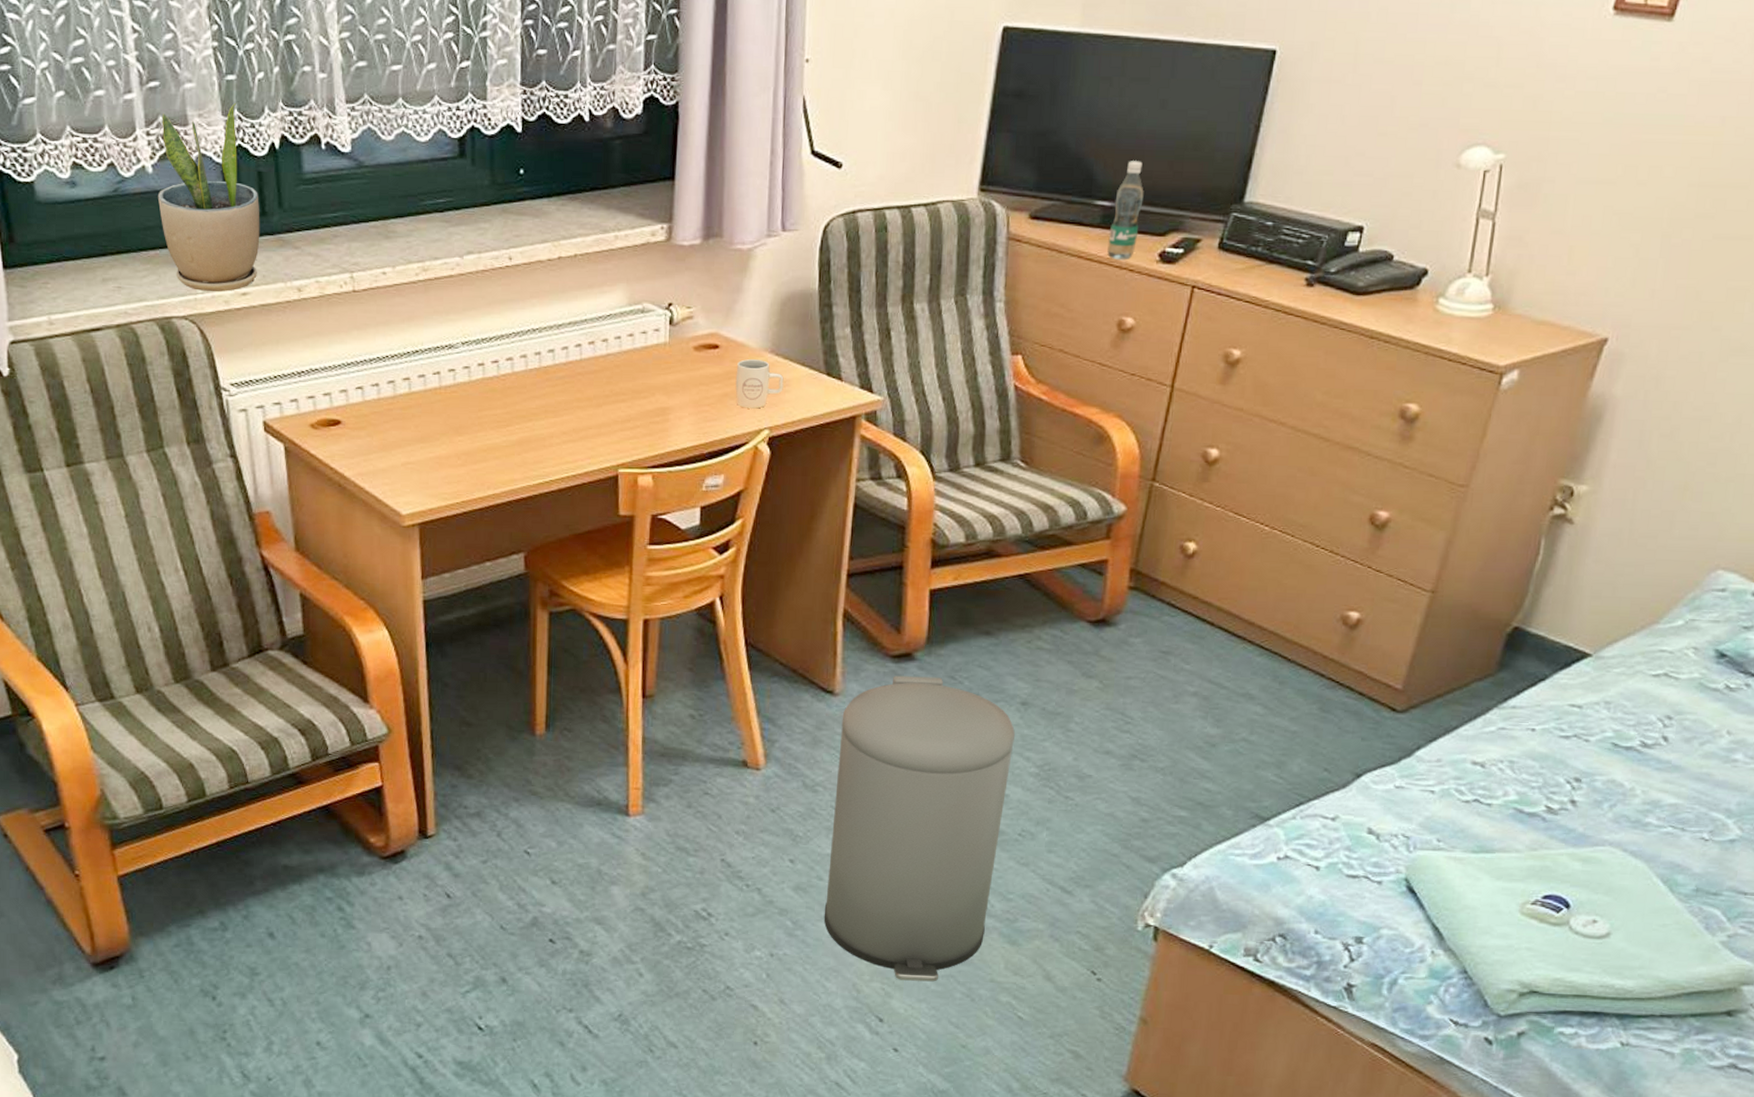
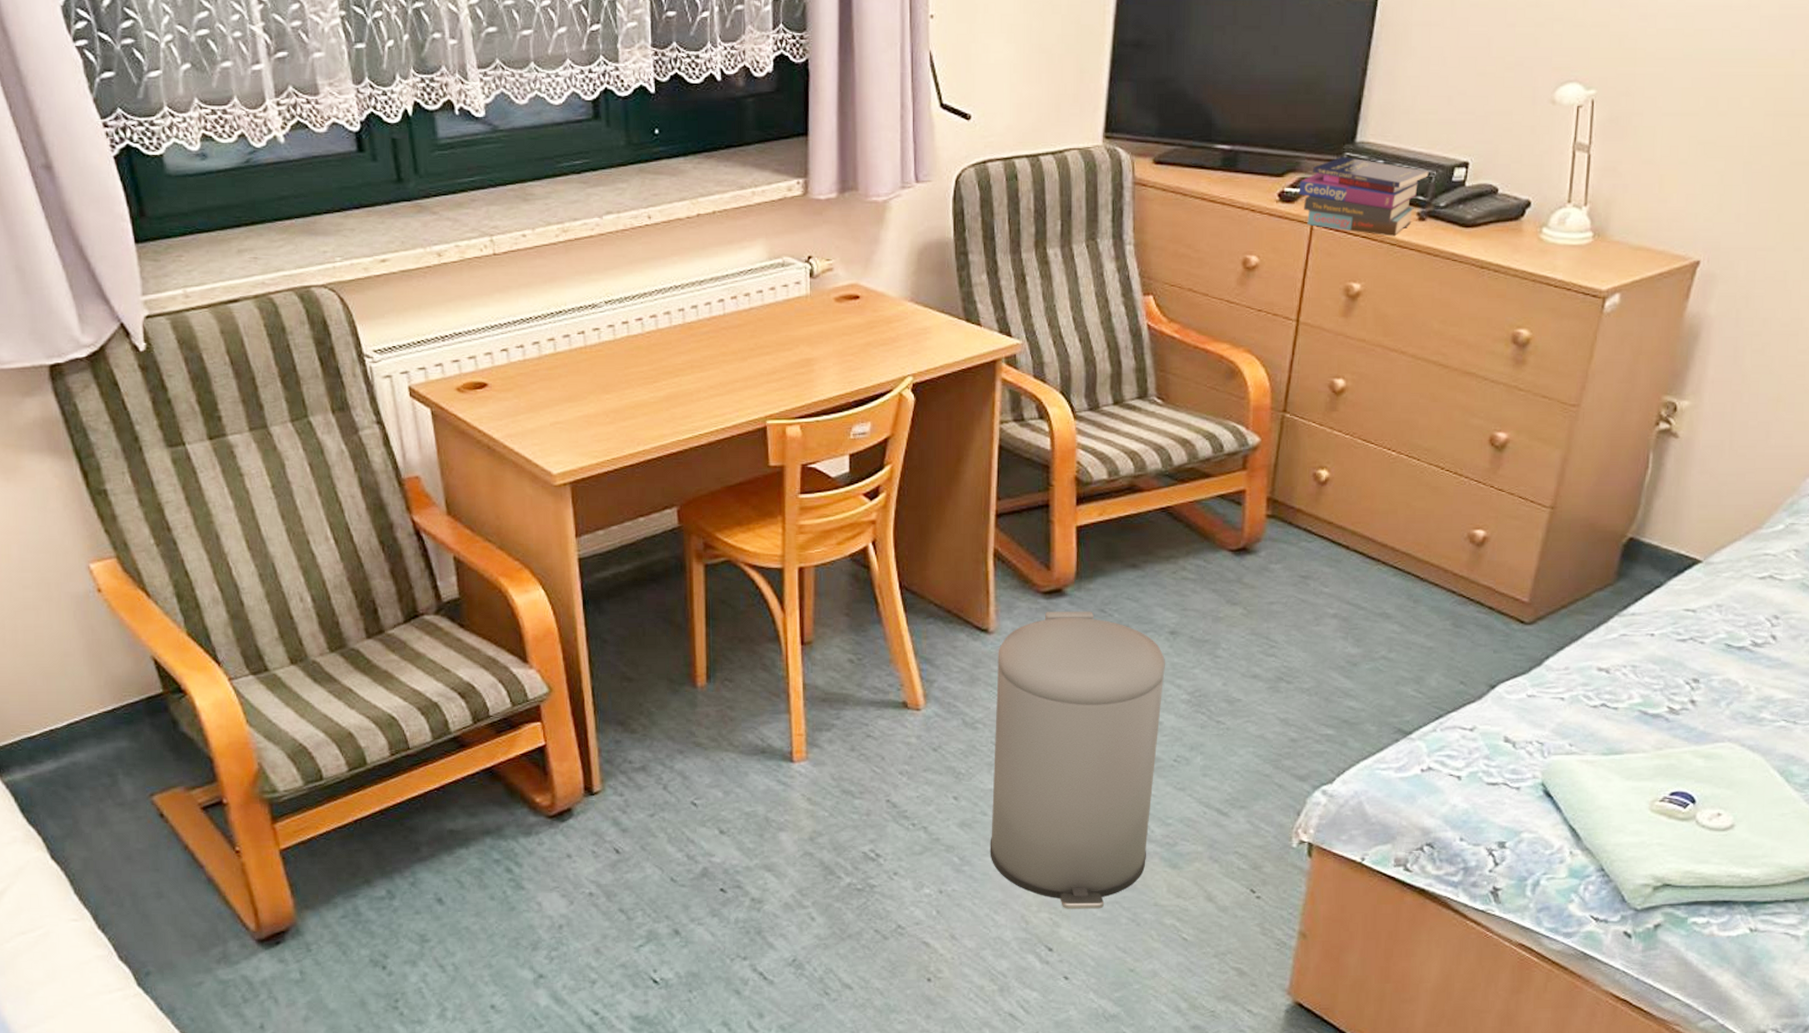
potted plant: present [157,102,260,292] -> none [290,70,397,260]
mug: present [735,359,784,409] -> none [877,309,924,356]
bottle: present [1107,161,1144,261] -> none [1229,105,1261,201]
books: none [1180,217,1321,303] -> present [1298,157,1429,237]

